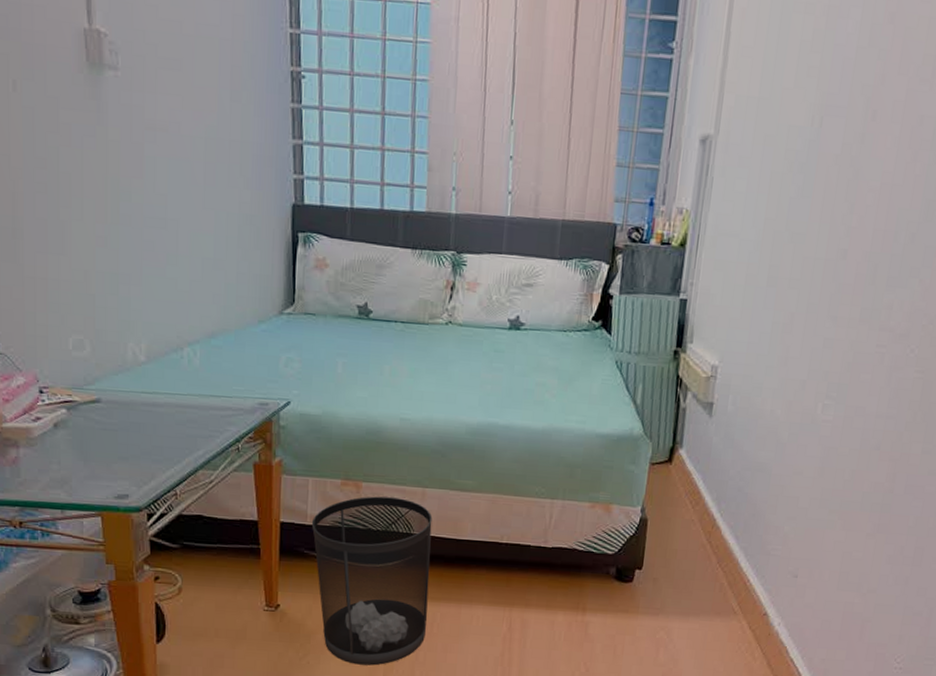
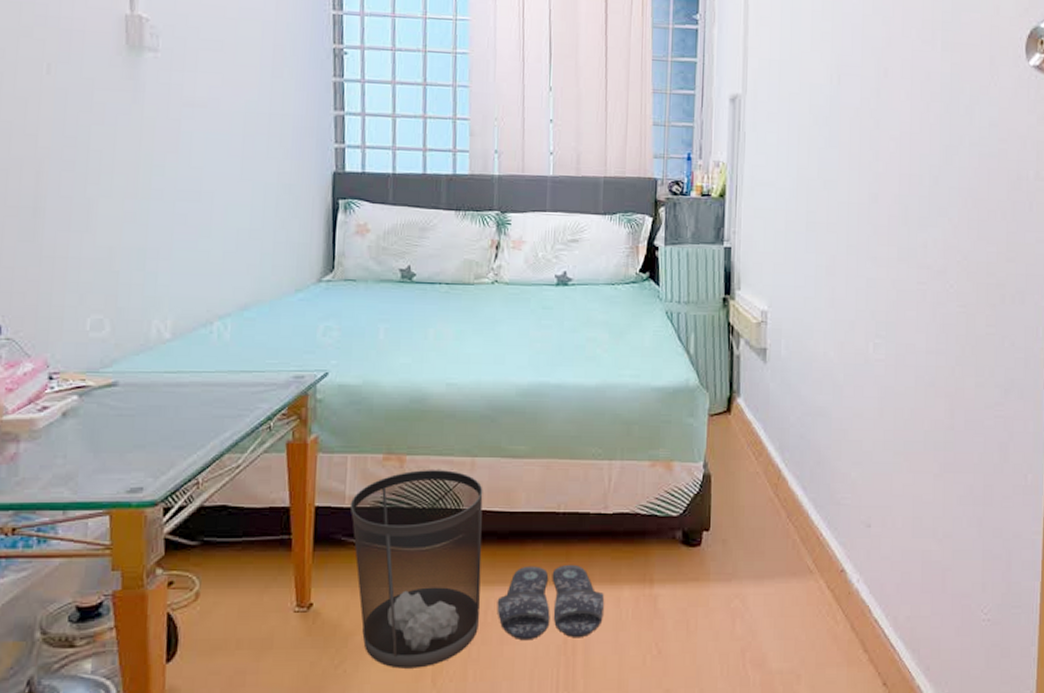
slippers: none [442,587,540,653] -> present [497,564,604,641]

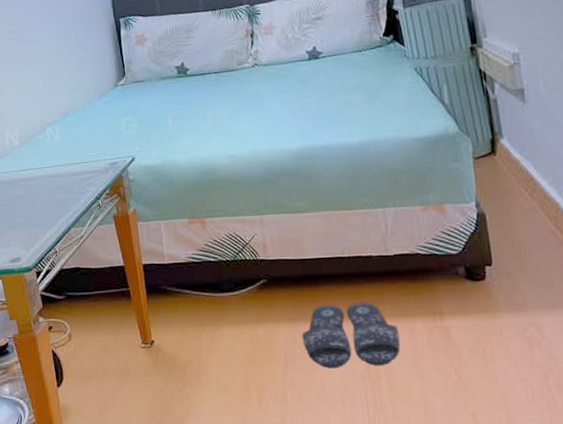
waste bin: present [349,470,483,669] -> none [168,228,290,392]

